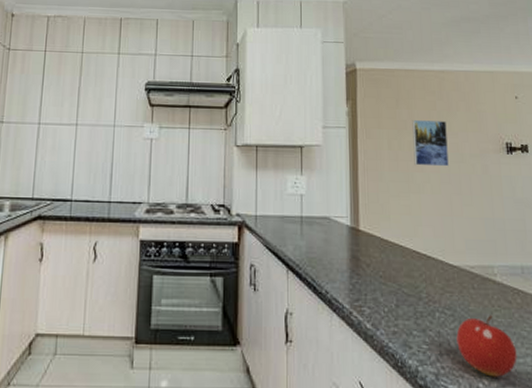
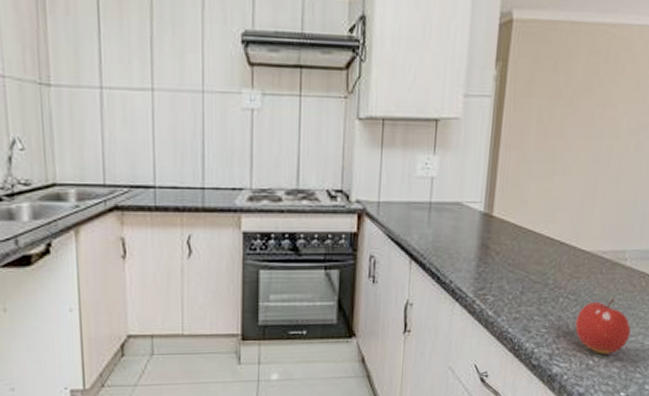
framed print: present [412,120,449,167] -> none [563,88,607,144]

